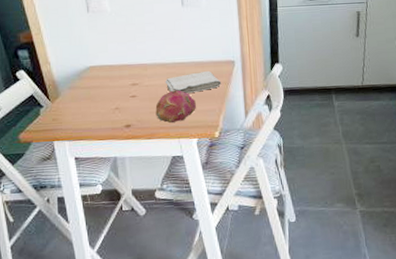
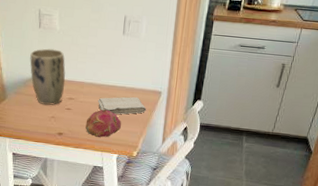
plant pot: none [81,33,126,96] -> present [30,48,66,105]

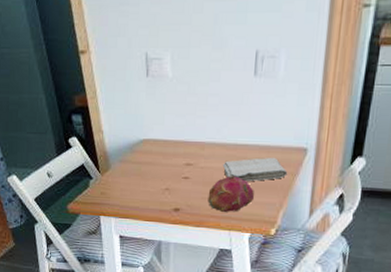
plant pot: present [30,48,66,105] -> none [136,102,181,174]

